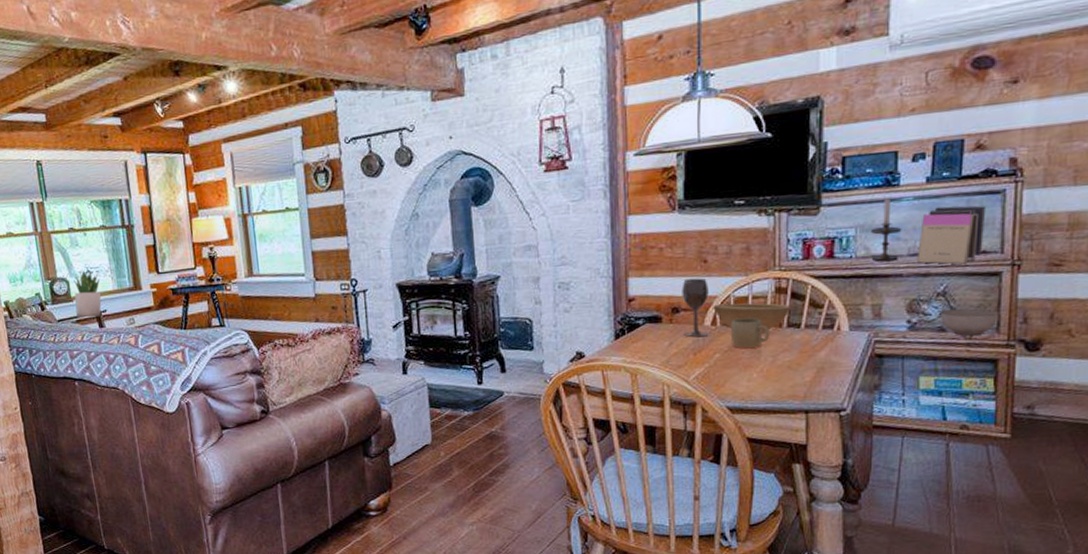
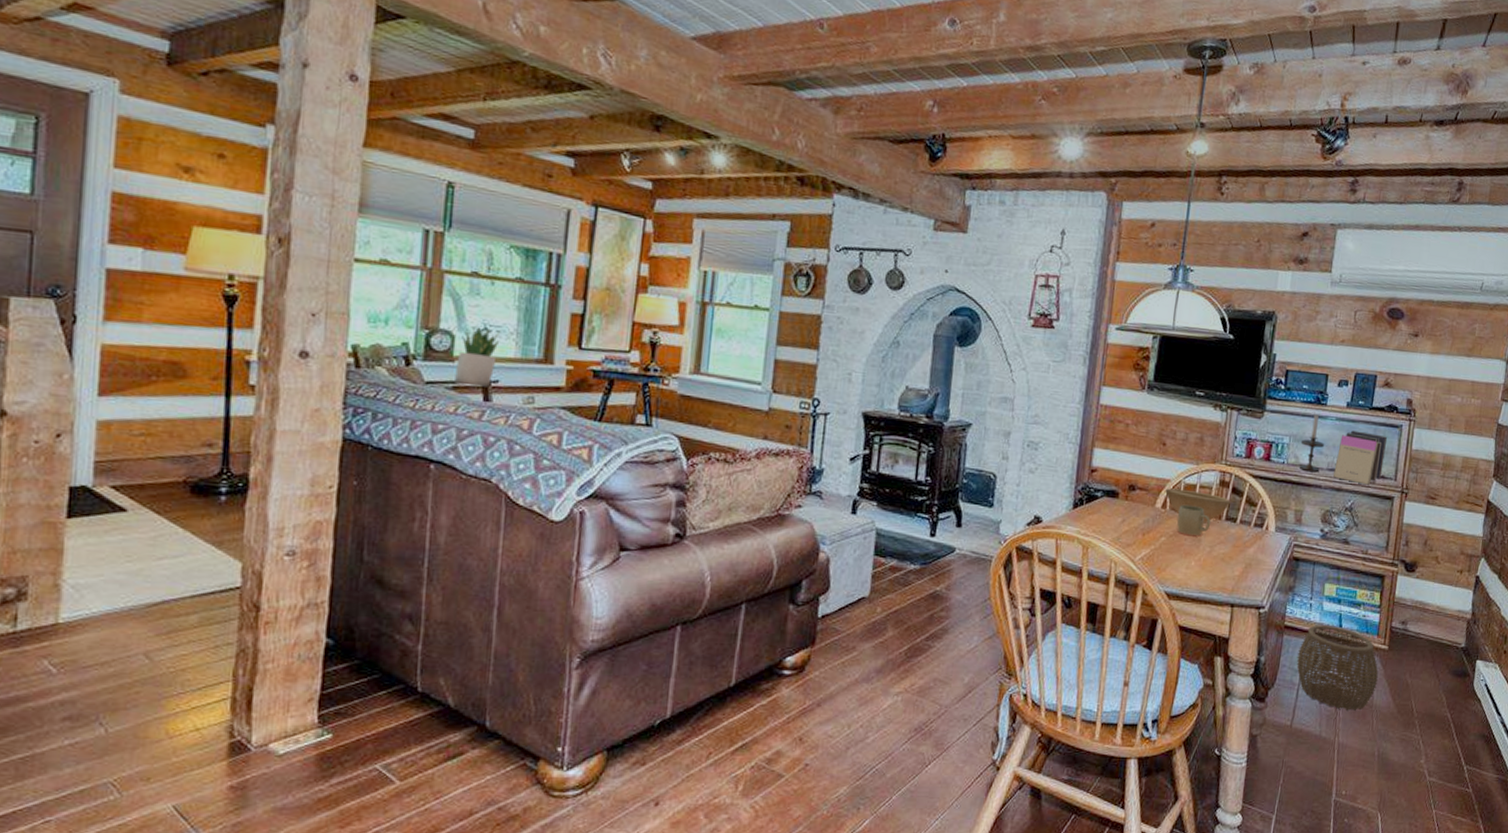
wine glass: present [682,278,709,338] -> none [1136,458,1164,519]
woven basket: none [891,419,1001,505] -> present [1296,625,1379,711]
bowl: present [941,308,999,336] -> none [1346,524,1389,551]

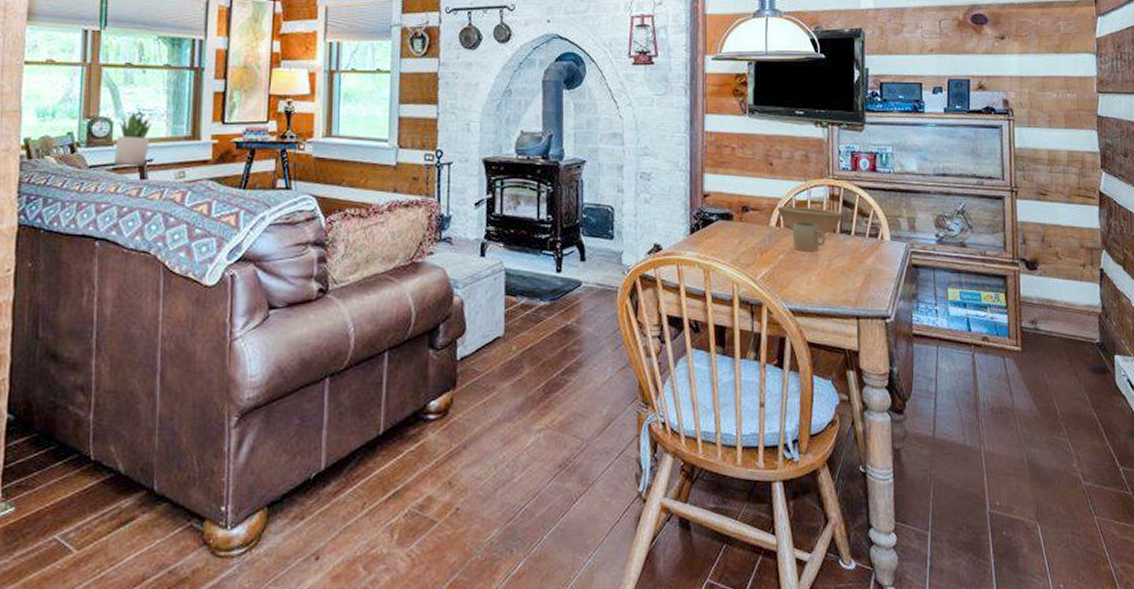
woven basket: present [1296,625,1379,711] -> none [929,330,1017,417]
candlestick: present [1300,412,1325,473] -> none [904,120,928,179]
books: present [1333,430,1387,485] -> none [941,135,989,187]

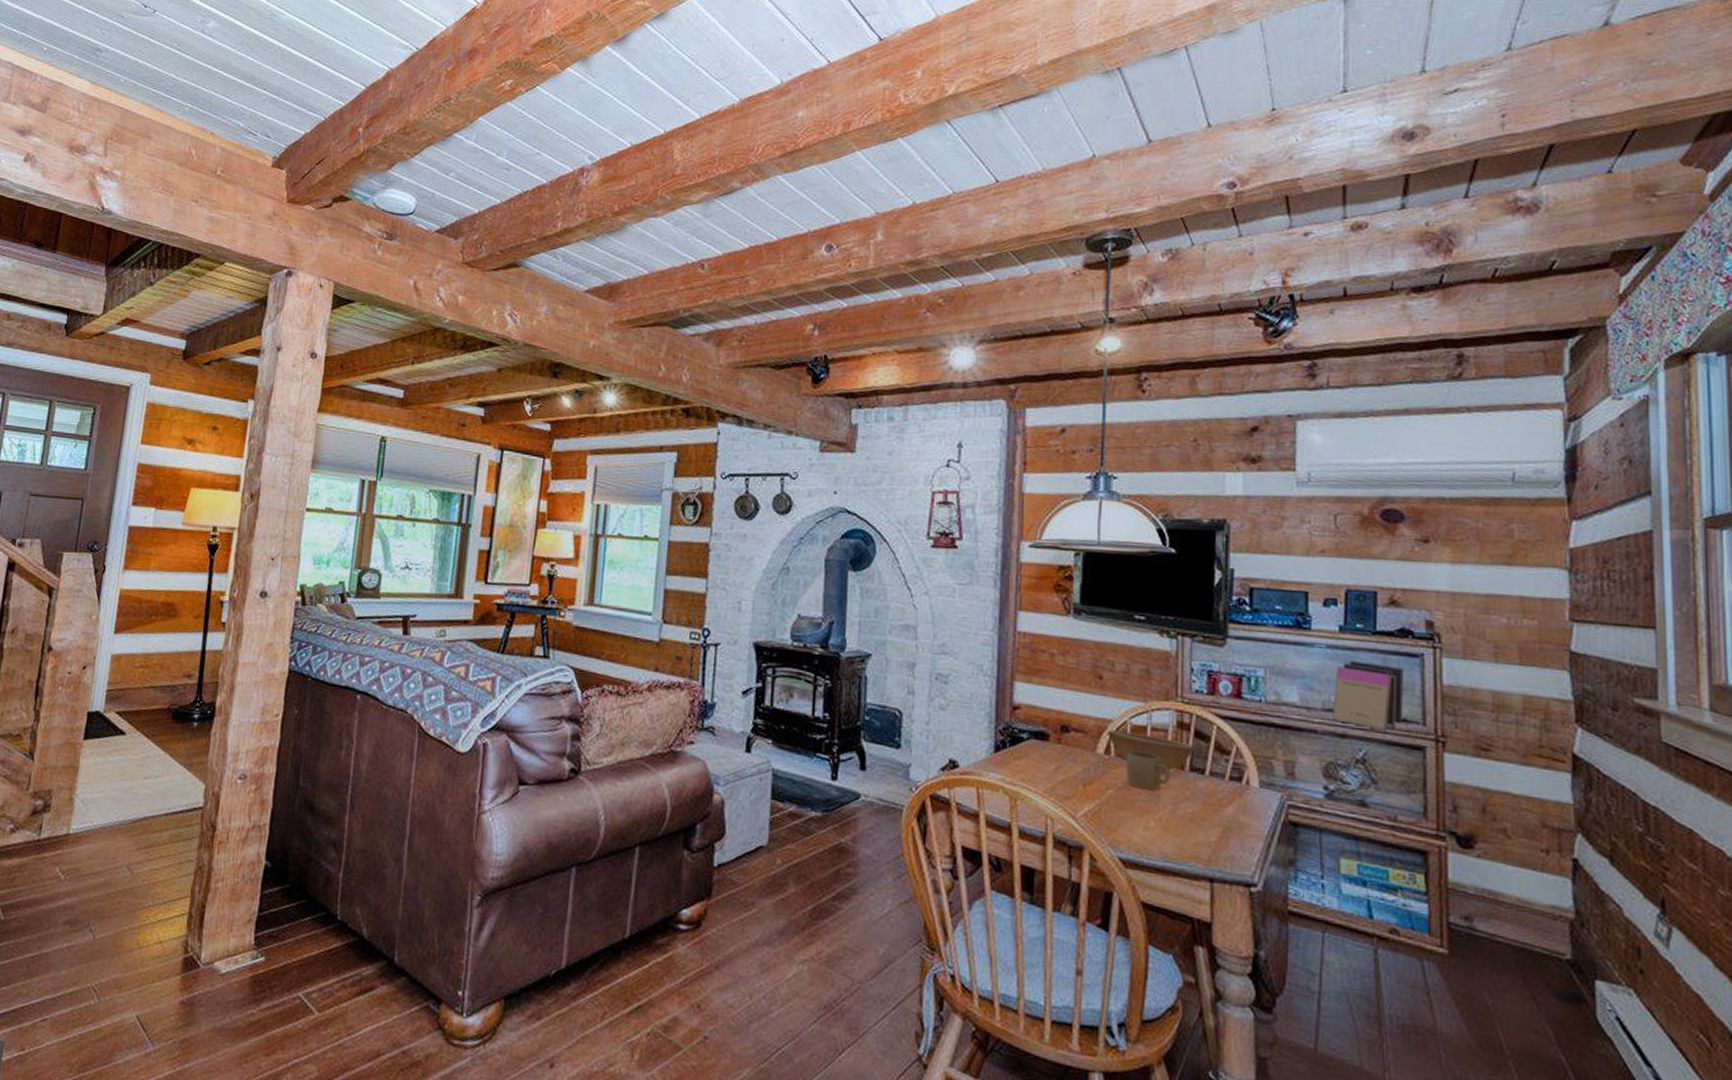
planter: present [114,112,153,166] -> none [380,565,420,622]
books: none [941,135,989,187] -> present [1333,661,1403,731]

